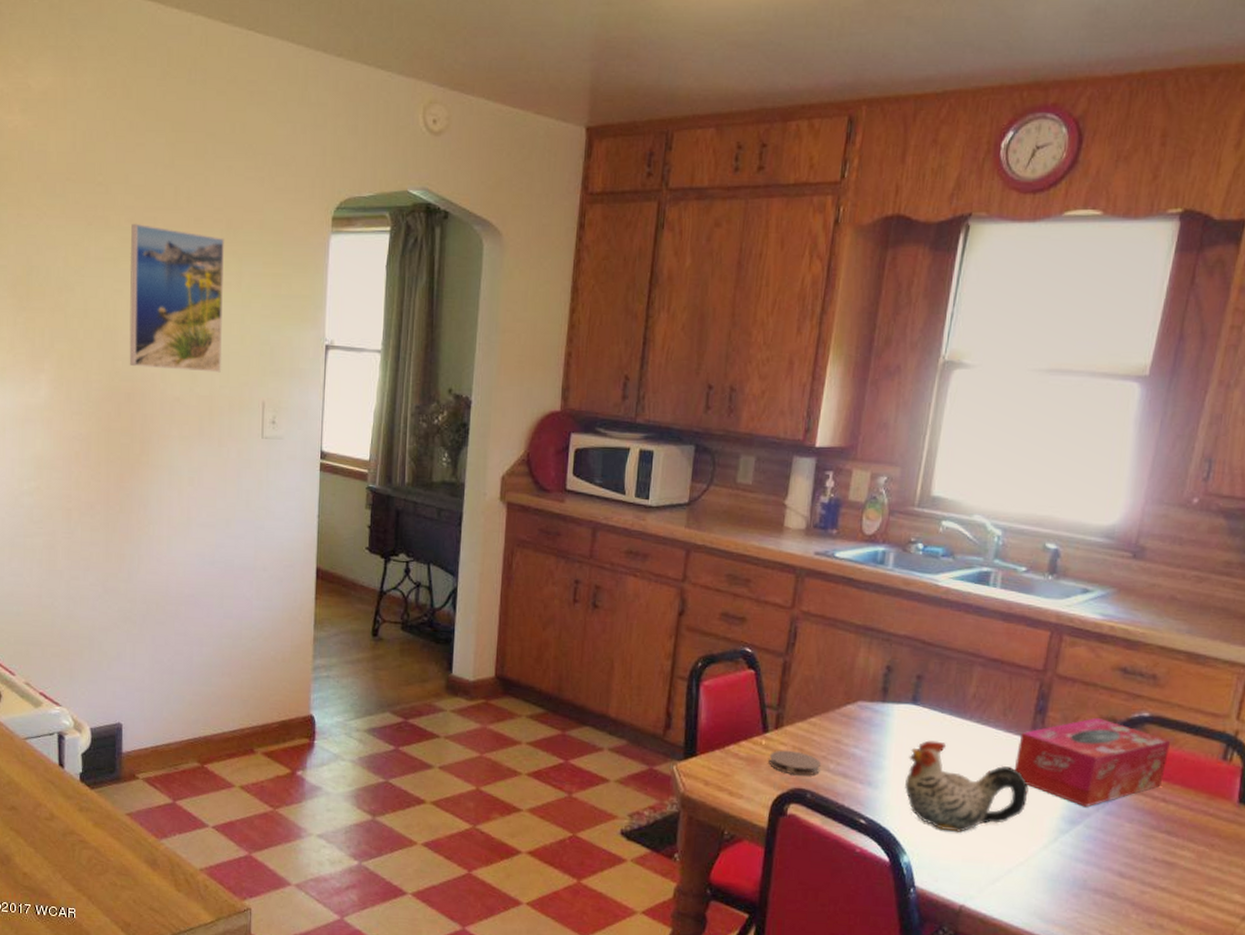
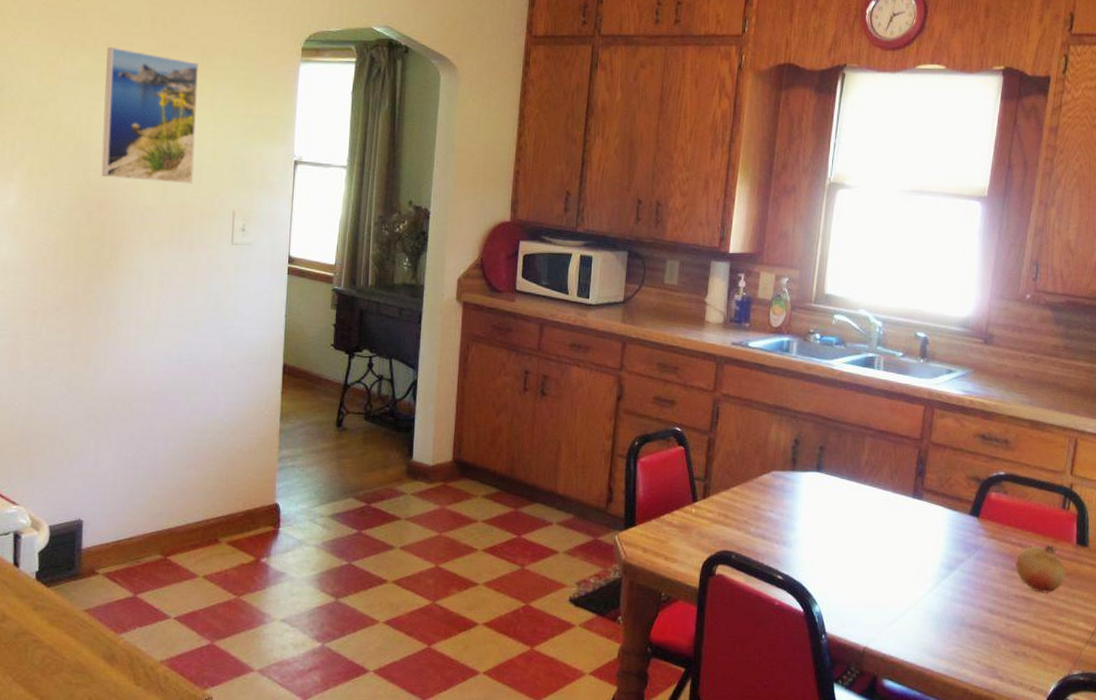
coaster: present [768,750,821,776] -> none [698,517,743,539]
chicken figurine: present [905,740,1029,833] -> none [814,503,914,583]
tissue box: present [1014,717,1171,808] -> none [901,477,1023,555]
fruit: none [1155,801,1222,858] -> present [1015,544,1066,593]

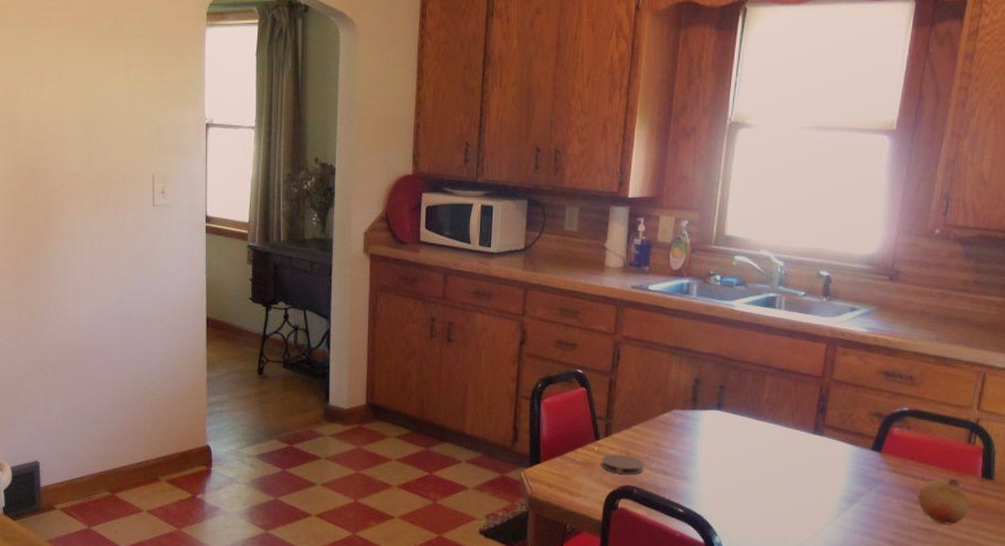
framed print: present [101,47,198,184] -> none [27,22,115,150]
coaster: none [698,517,743,539] -> present [601,454,644,475]

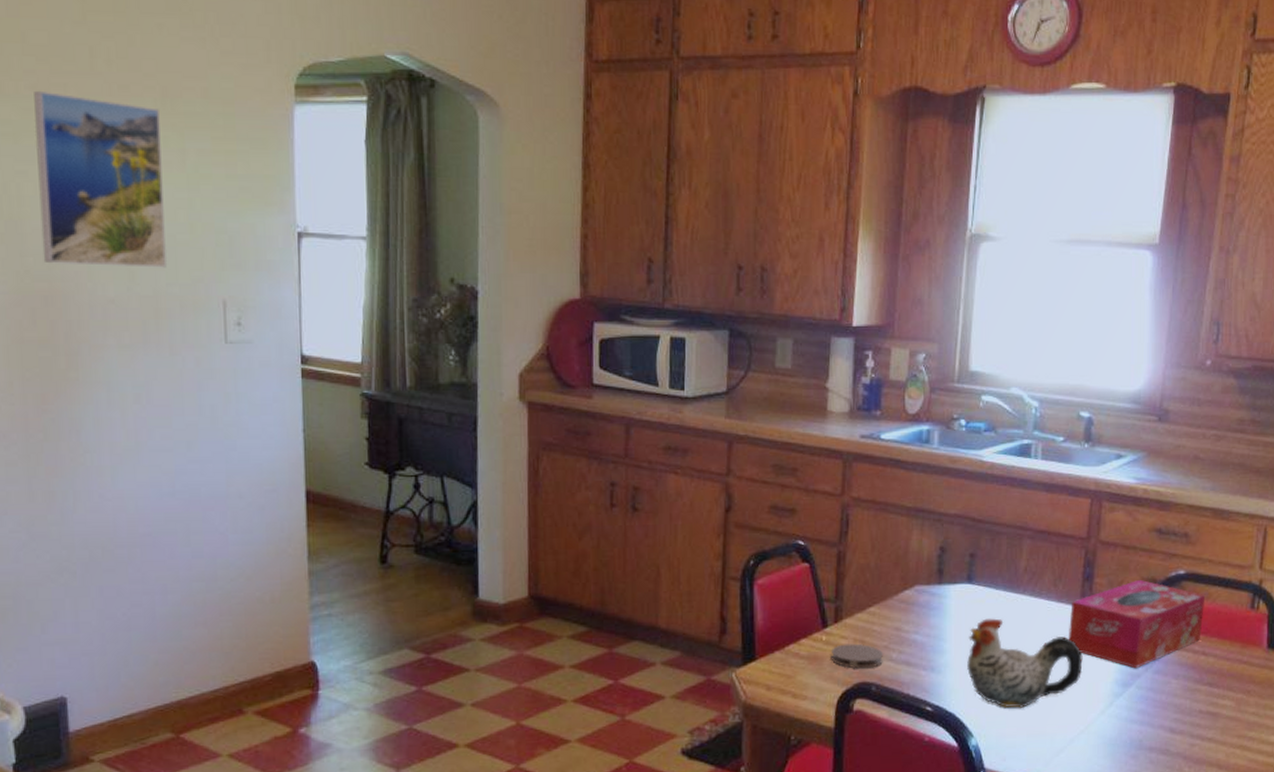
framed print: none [27,22,115,150] -> present [34,91,168,268]
chicken figurine: none [714,439,815,516] -> present [967,618,1083,709]
tissue box: none [802,413,927,488] -> present [1068,579,1206,669]
fruit: present [917,478,970,525] -> none [1198,650,1256,706]

